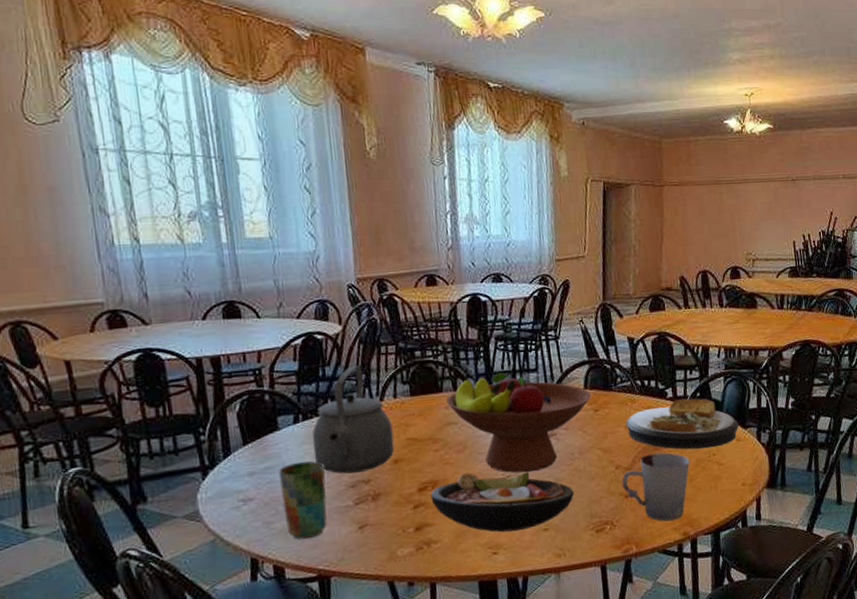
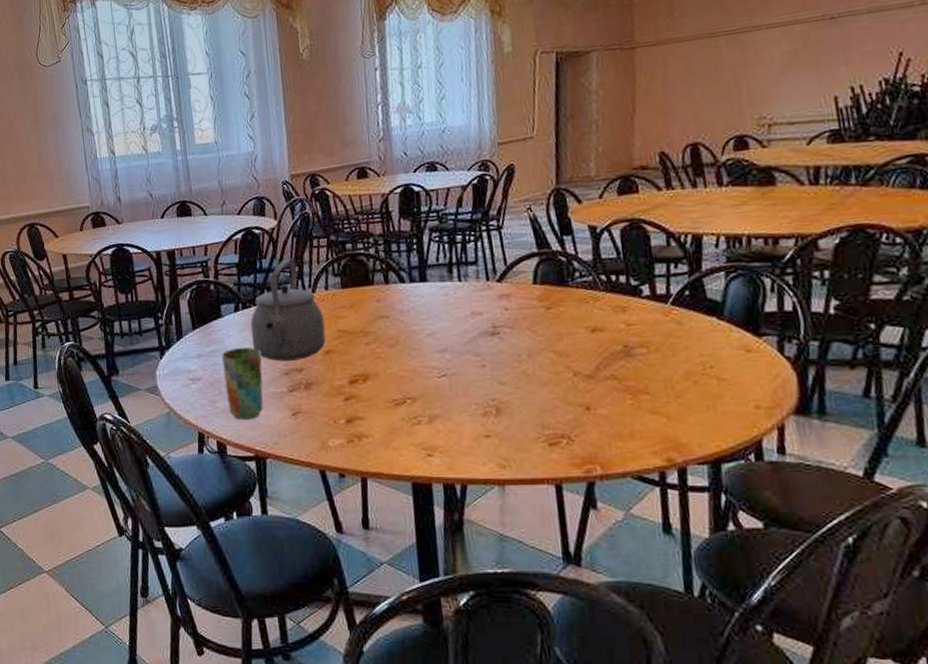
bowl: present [430,471,574,533] -> none [361,368,521,434]
fruit bowl: present [446,372,591,473] -> none [378,265,542,373]
cup: present [621,452,690,522] -> none [581,360,676,443]
plate: present [625,398,739,450] -> none [586,297,749,359]

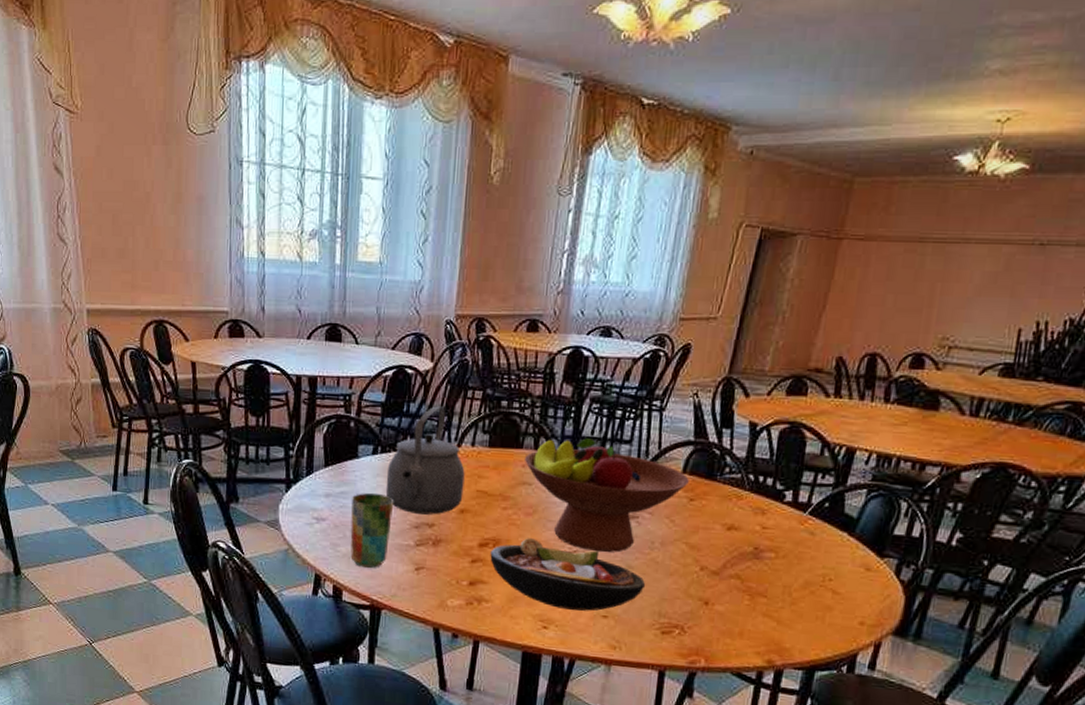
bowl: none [361,368,521,434] -> present [490,538,645,611]
fruit bowl: none [378,265,542,373] -> present [525,438,689,552]

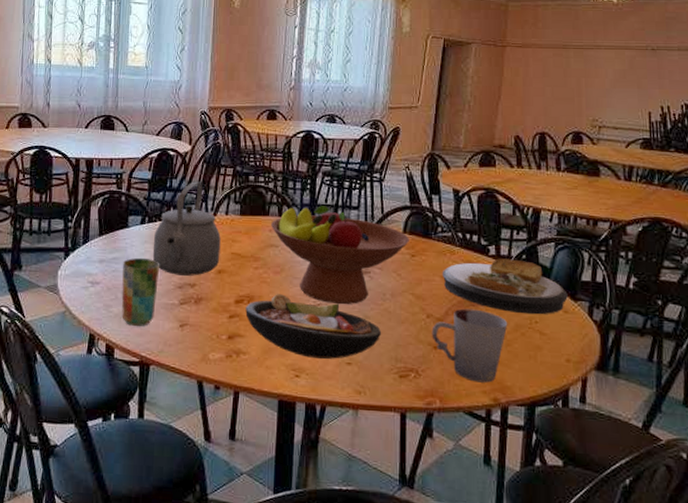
cup: none [703,561,796,644] -> present [432,308,508,383]
plate: none [724,506,874,572] -> present [442,258,568,315]

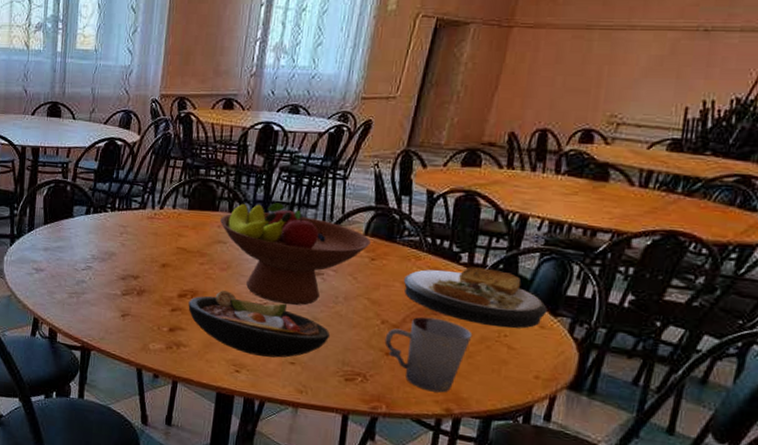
cup: present [122,257,159,327] -> none [65,247,103,314]
tea kettle: present [152,181,221,276] -> none [96,173,167,268]

